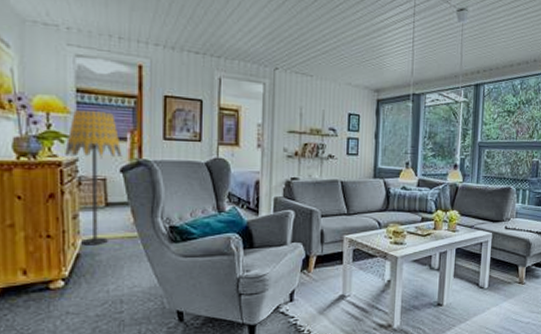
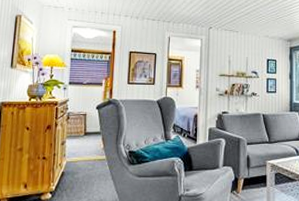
floor lamp: present [65,109,122,246] -> none [60,64,99,166]

